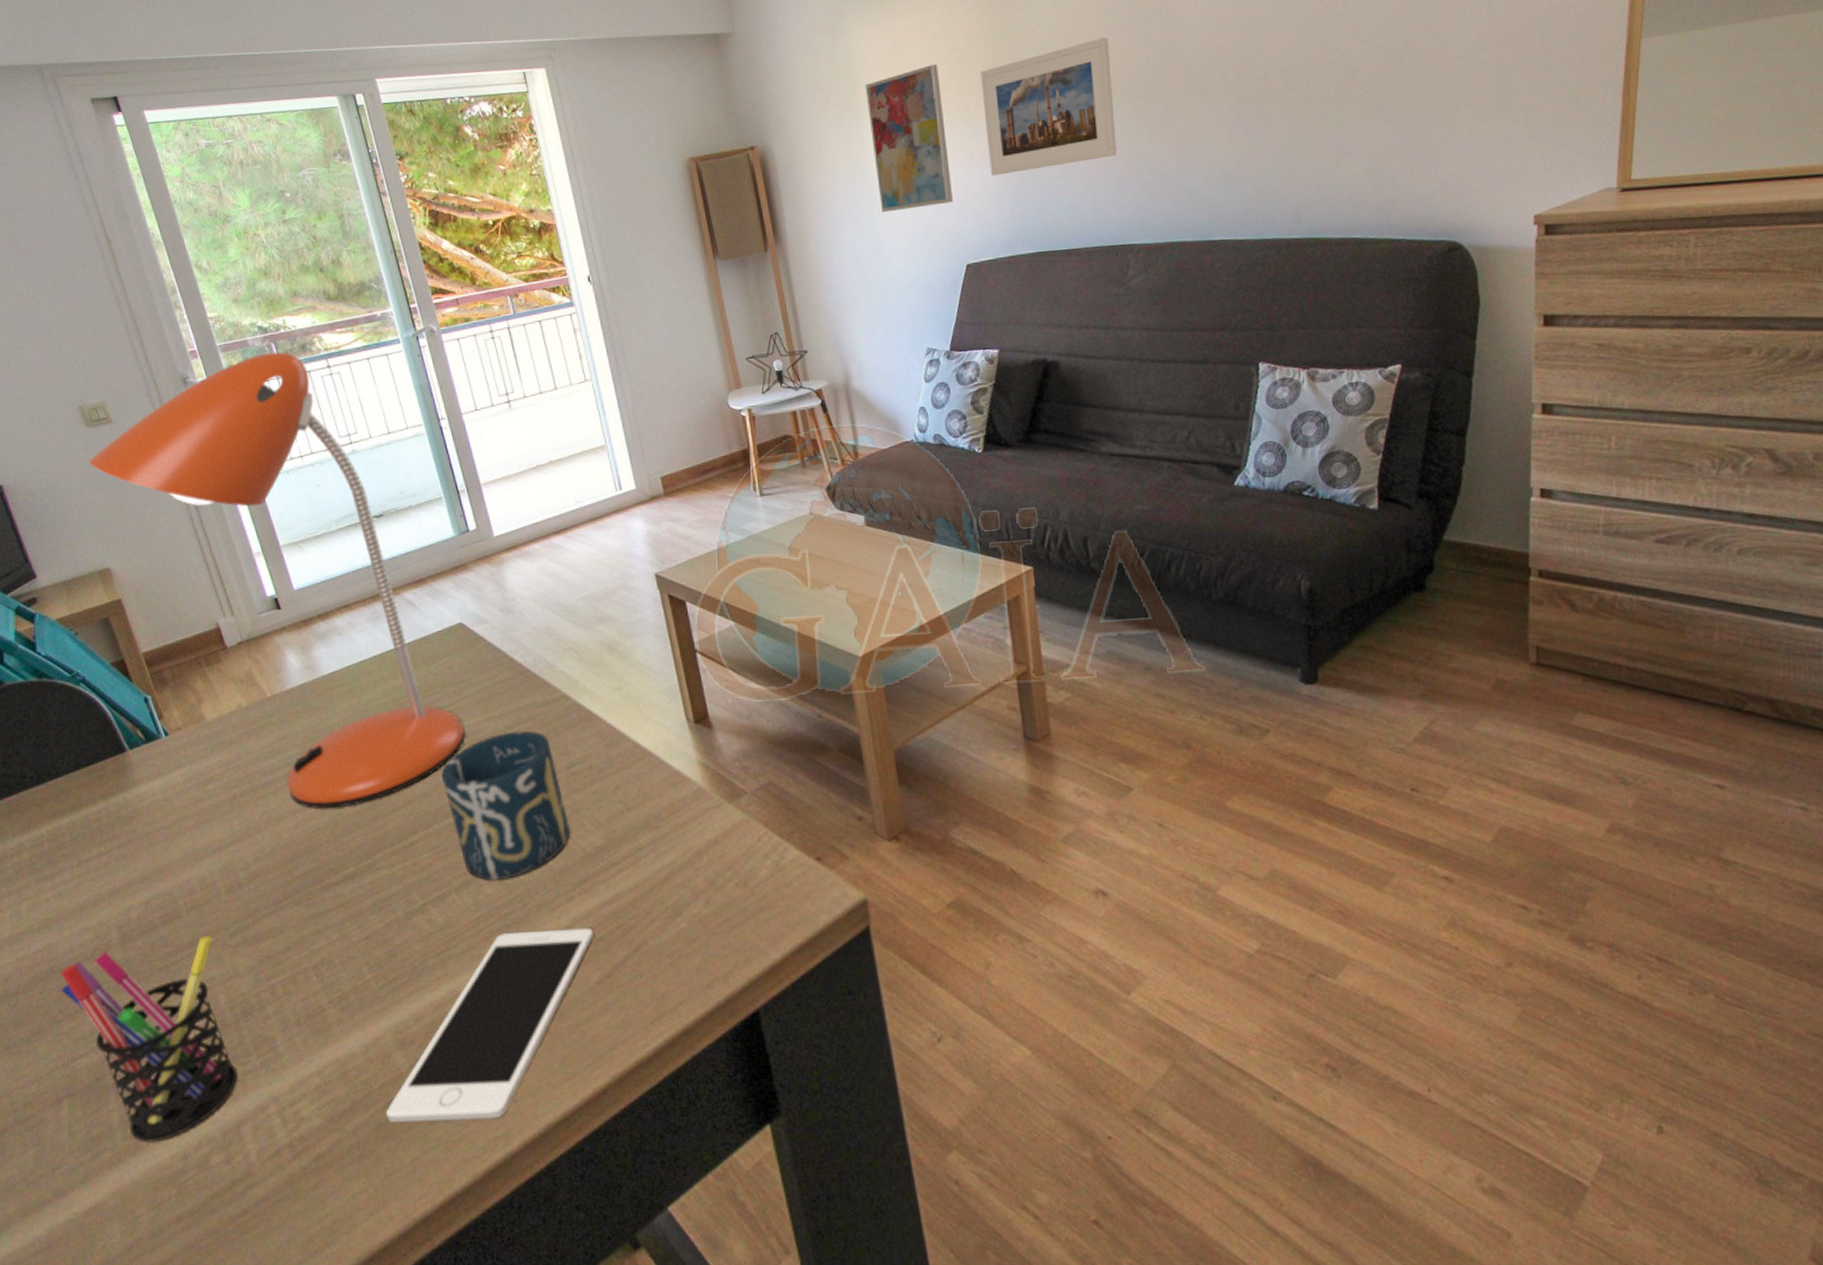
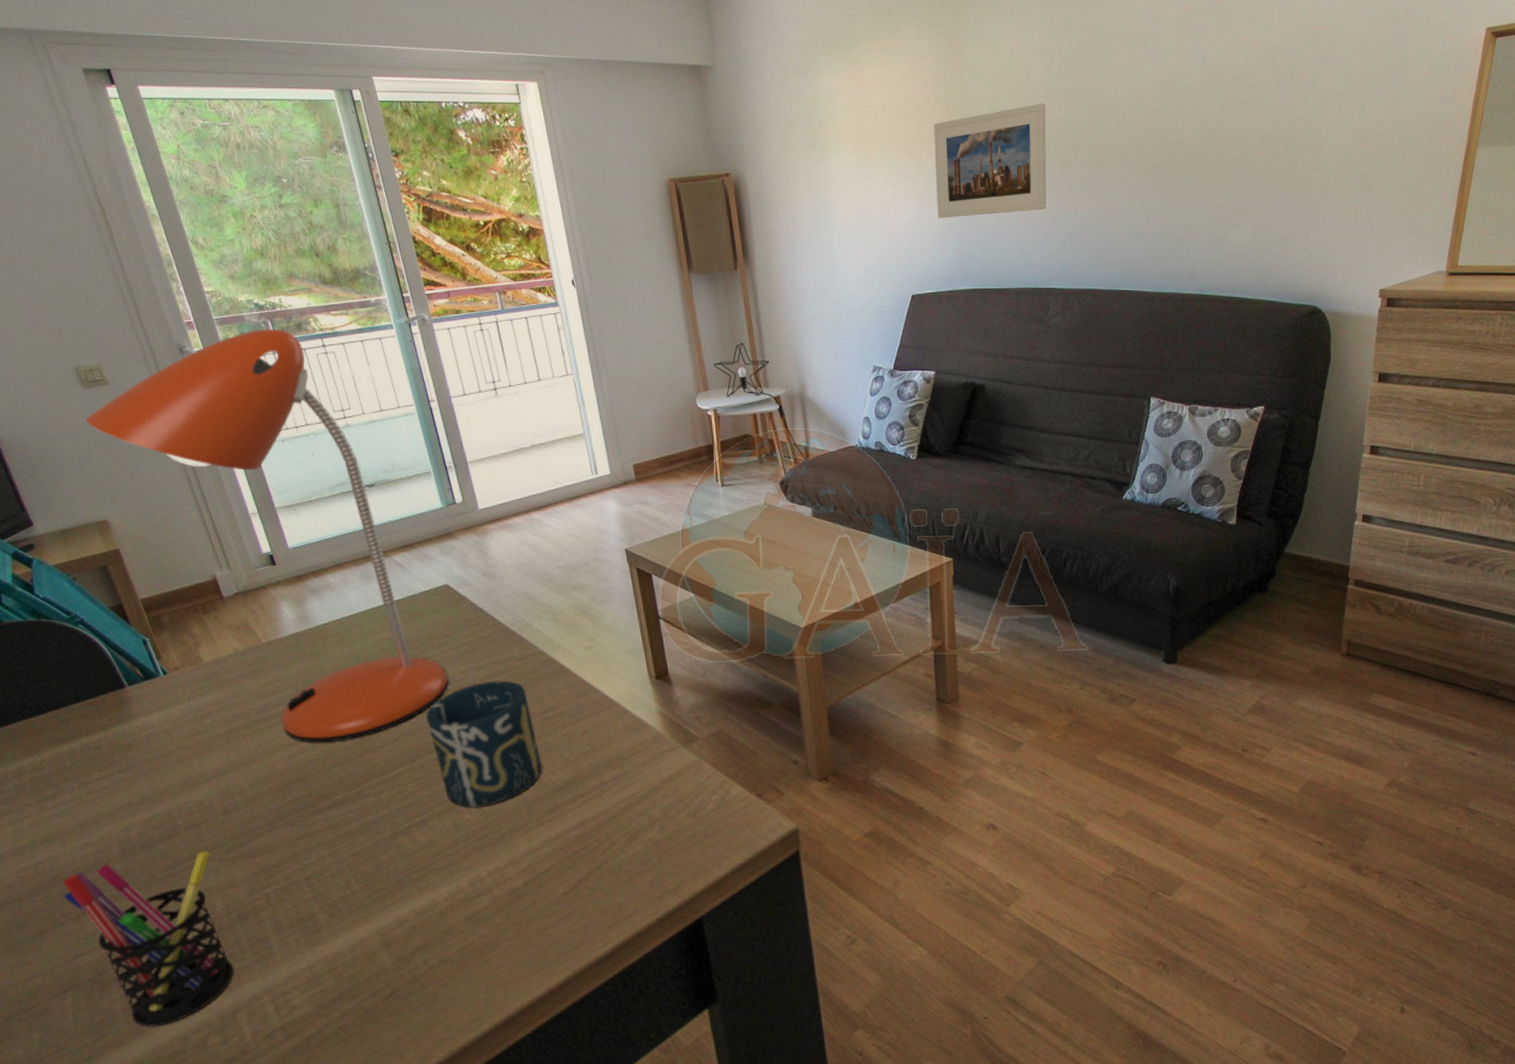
cell phone: present [385,927,593,1123] -> none [370,848,560,1010]
wall art: present [865,64,953,213] -> none [831,112,903,243]

